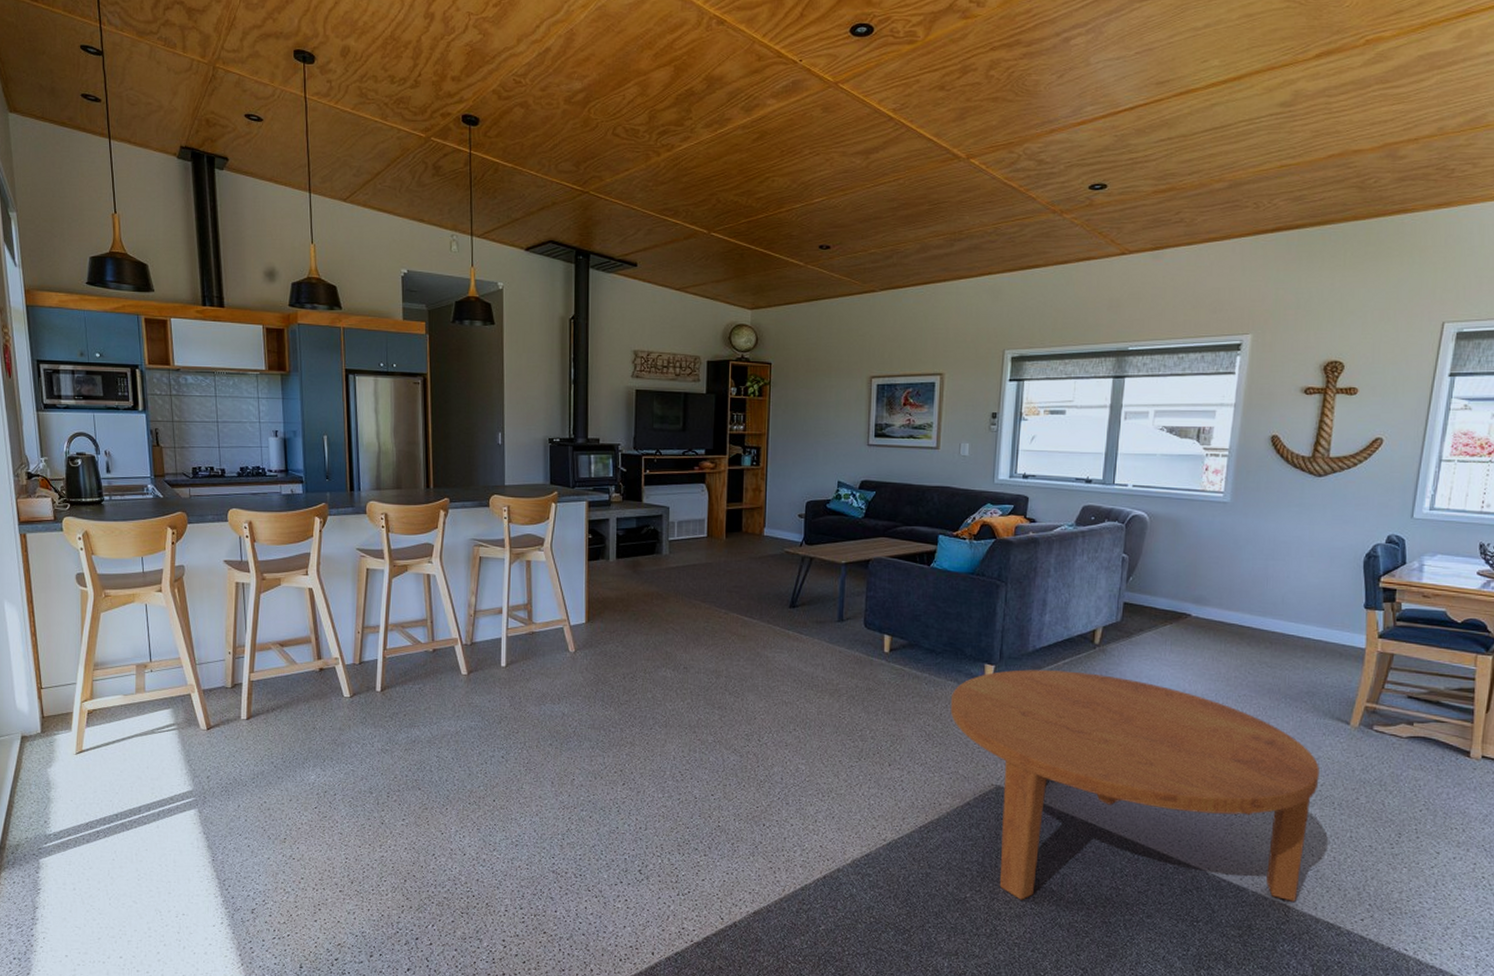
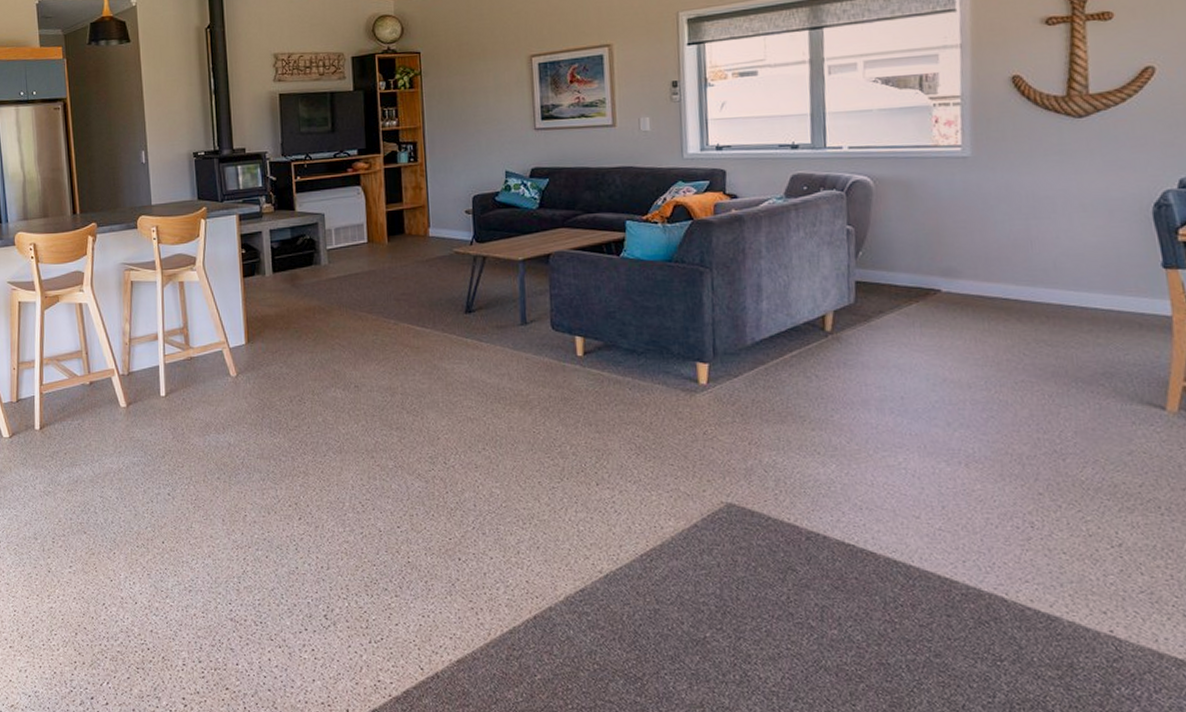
coffee table: present [950,669,1319,902] -> none [660,365,1136,639]

